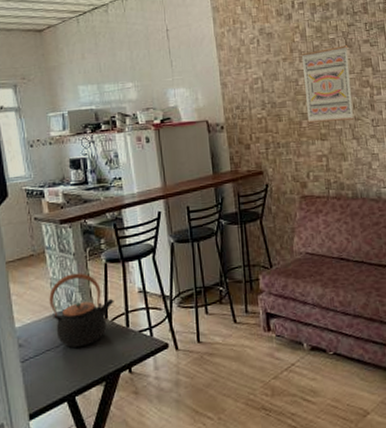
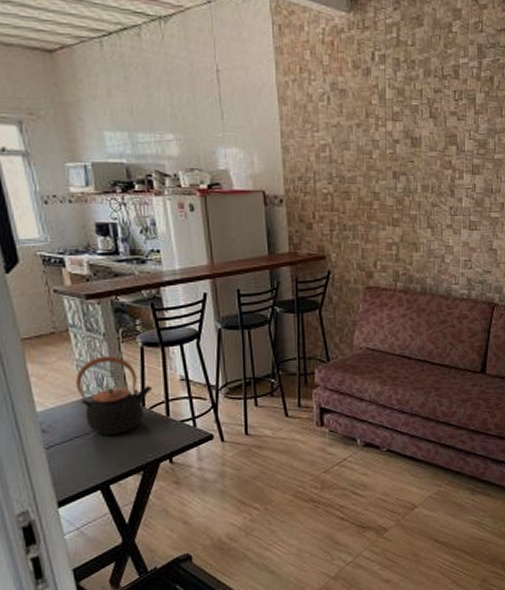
wall art: present [301,45,355,123] -> none [378,115,432,205]

